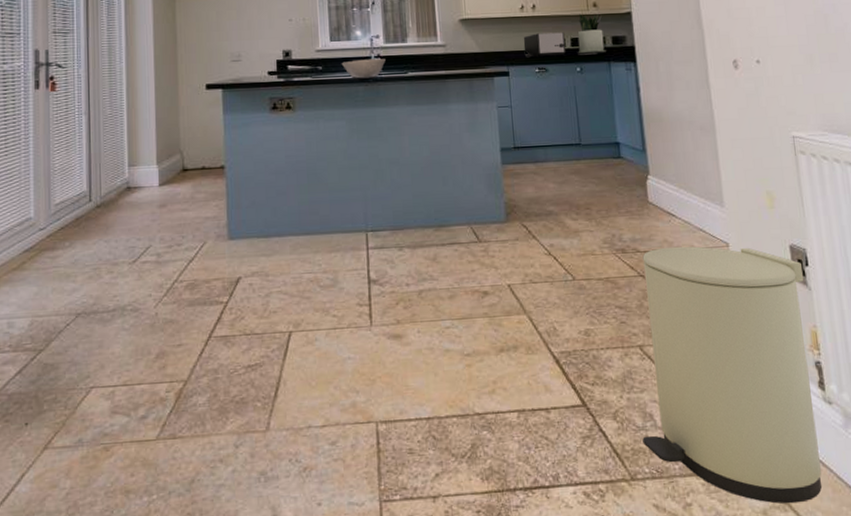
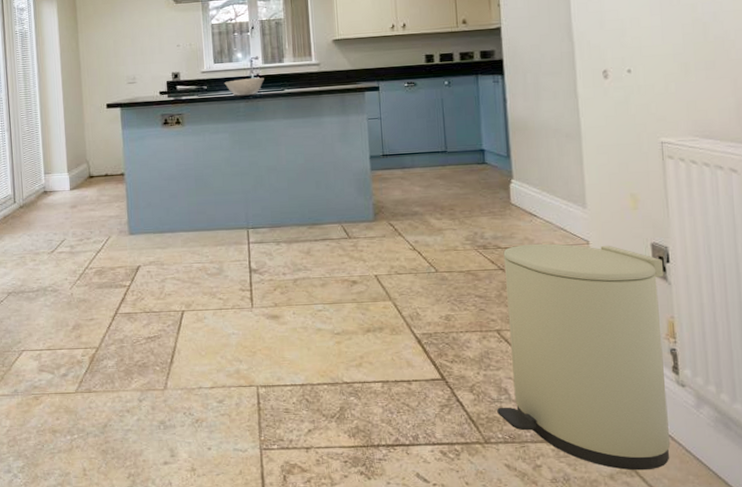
toaster: present [523,32,566,58] -> none [393,48,435,74]
planter: present [576,13,607,55] -> none [445,29,475,70]

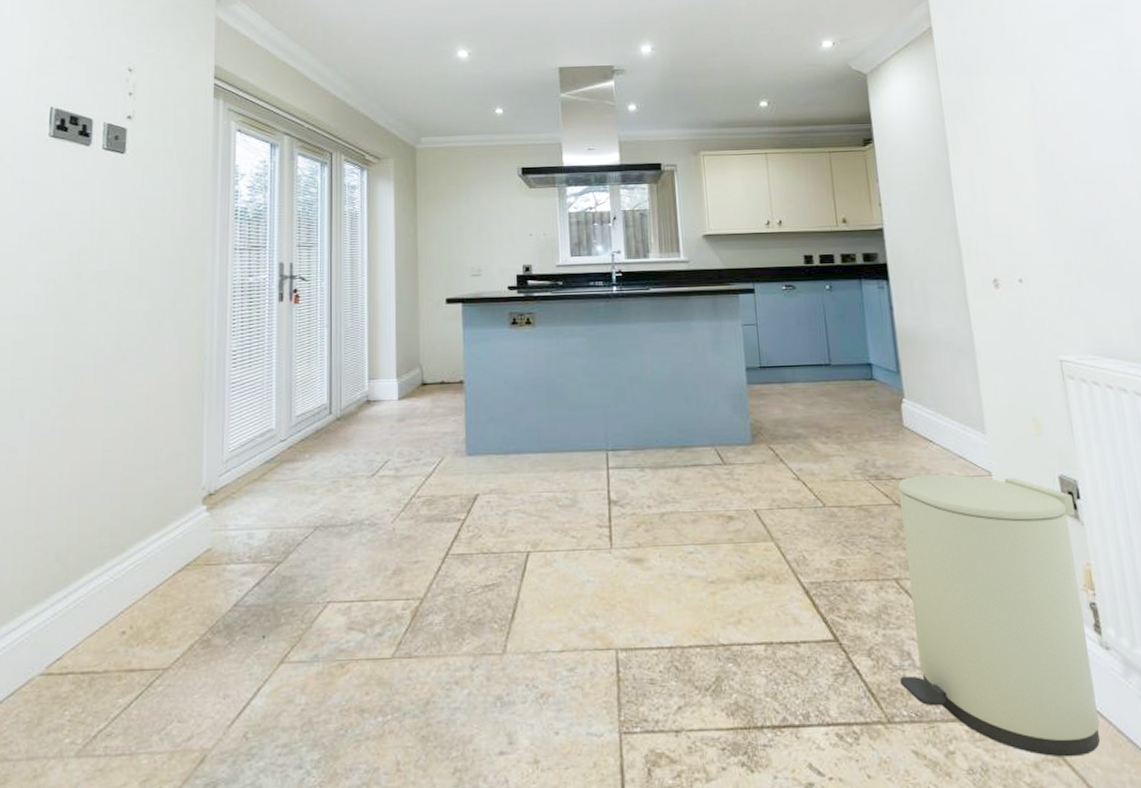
bowl: present [224,77,264,99] -> none [582,274,627,297]

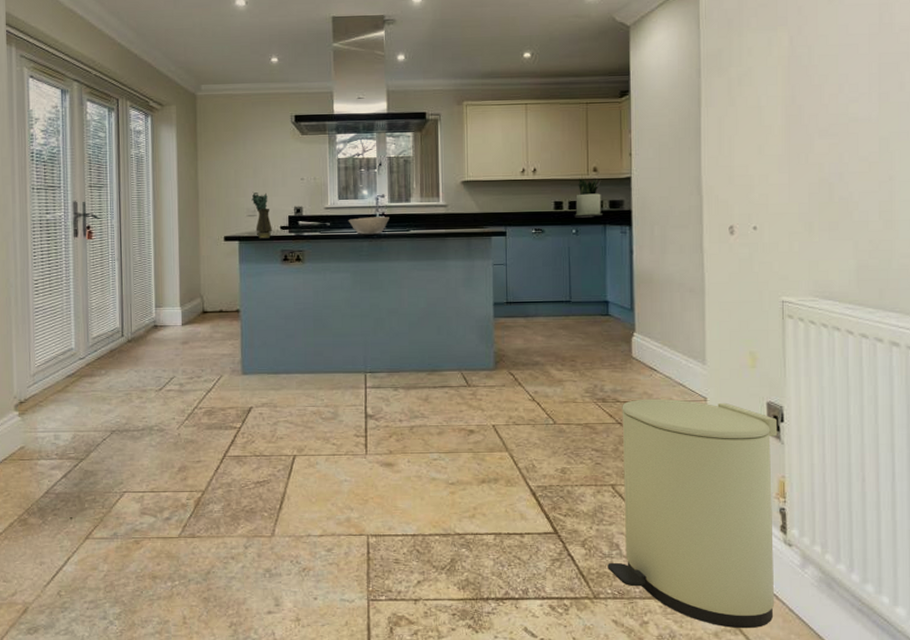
vase: none [476,249,499,300] -> present [251,191,272,239]
bowl: none [582,274,627,297] -> present [348,216,390,237]
planter: none [825,229,858,273] -> present [573,177,604,218]

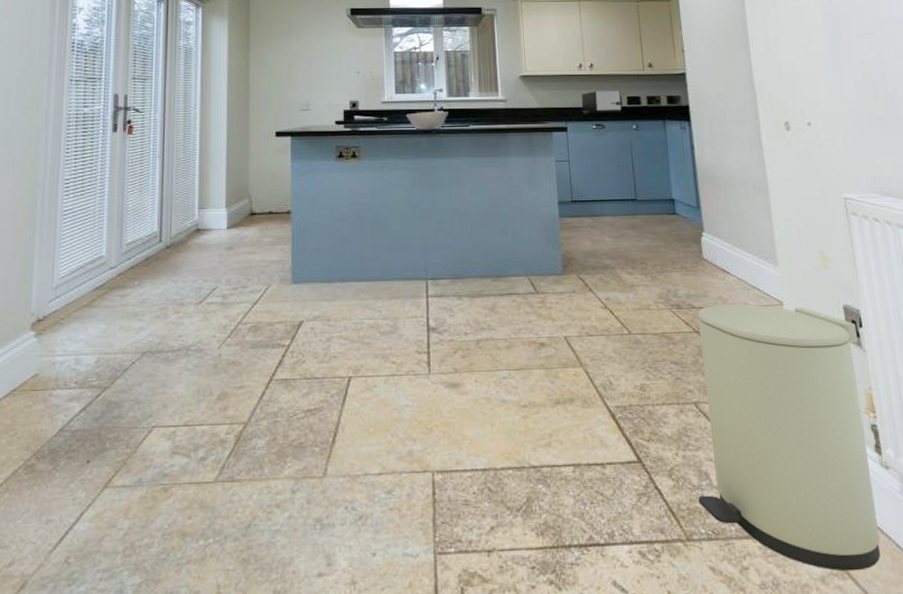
vase: present [251,191,272,239] -> none [305,85,327,134]
toaster: none [522,195,563,219] -> present [581,90,623,114]
planter: present [573,177,604,218] -> none [632,73,662,113]

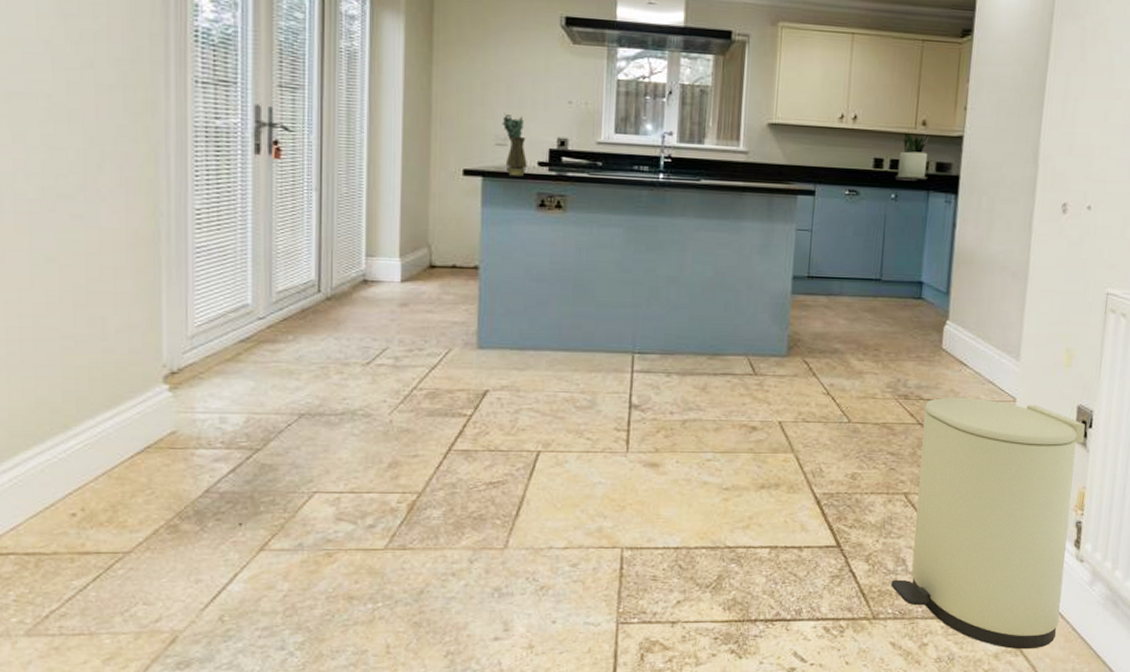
vase: none [305,85,327,134] -> present [502,113,527,176]
bowl: present [405,111,448,133] -> none [625,158,677,185]
toaster: present [581,90,623,114] -> none [835,149,885,179]
planter: none [632,73,662,113] -> present [894,132,929,181]

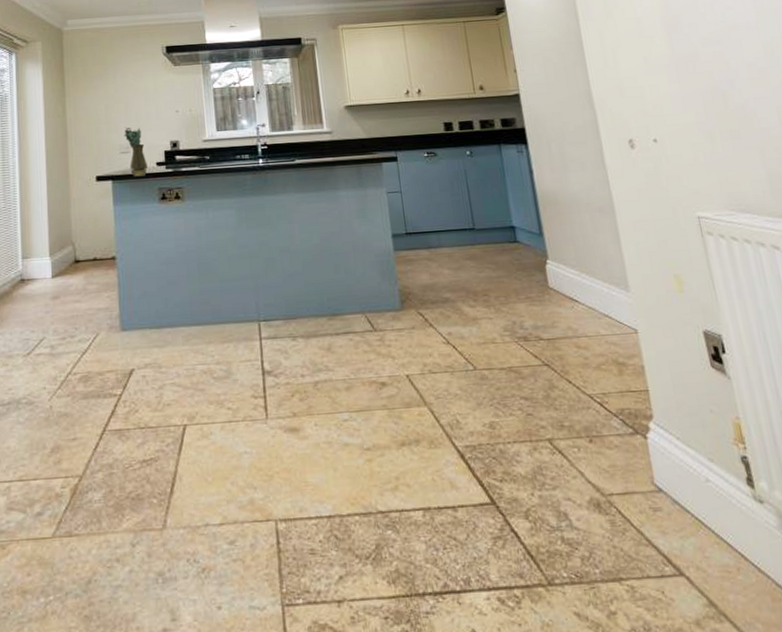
pedal bin: present [891,397,1086,650] -> none [546,333,759,614]
planter: present [894,132,929,181] -> none [465,96,497,139]

